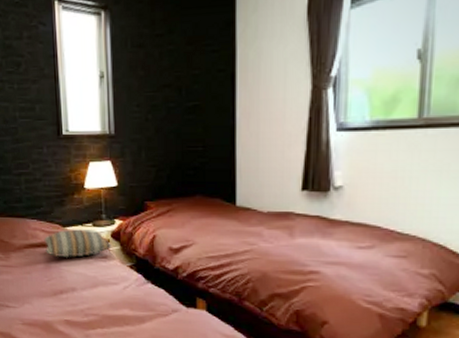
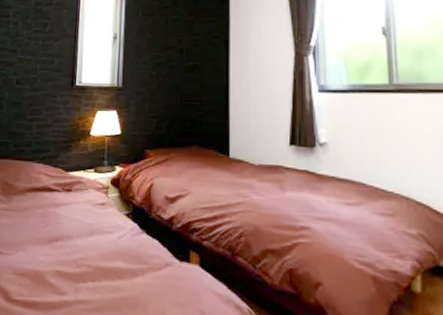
pillow: present [44,228,111,258] -> none [46,174,110,204]

